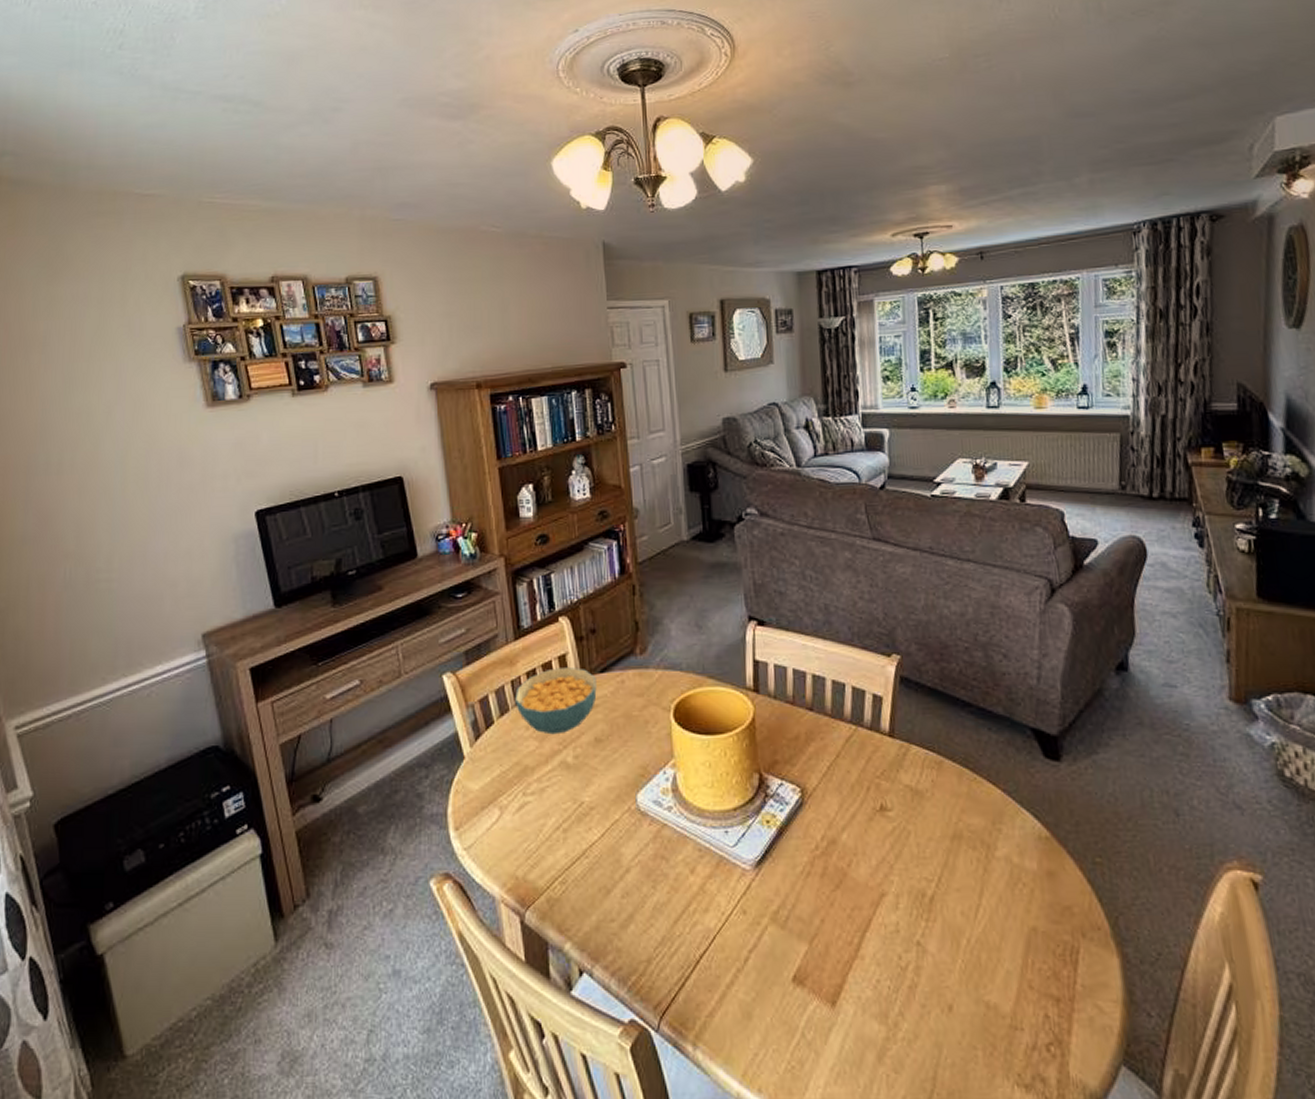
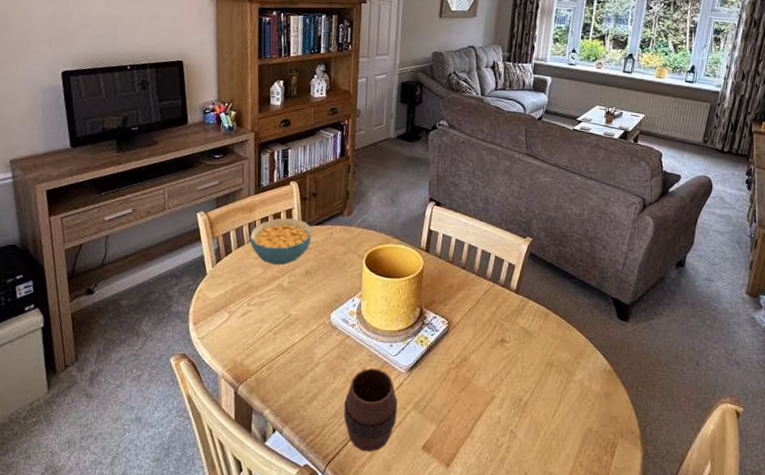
cup: none [673,868,749,993] -> present [343,368,398,452]

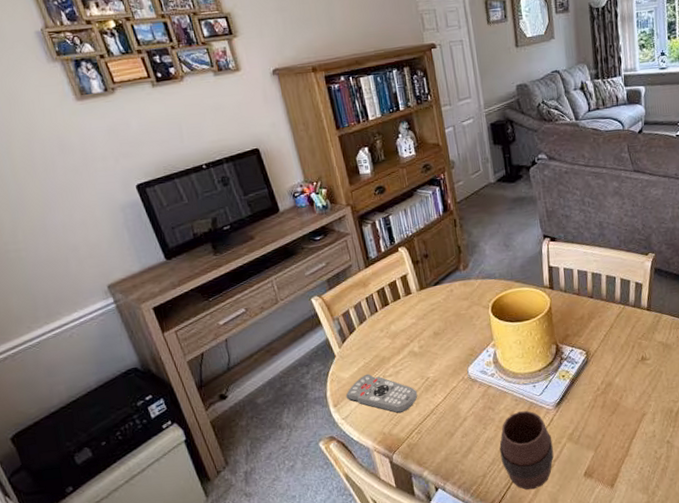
remote control: none [207,298,277,345] -> present [345,374,418,414]
cereal bowl: present [250,218,313,265] -> none [370,283,433,334]

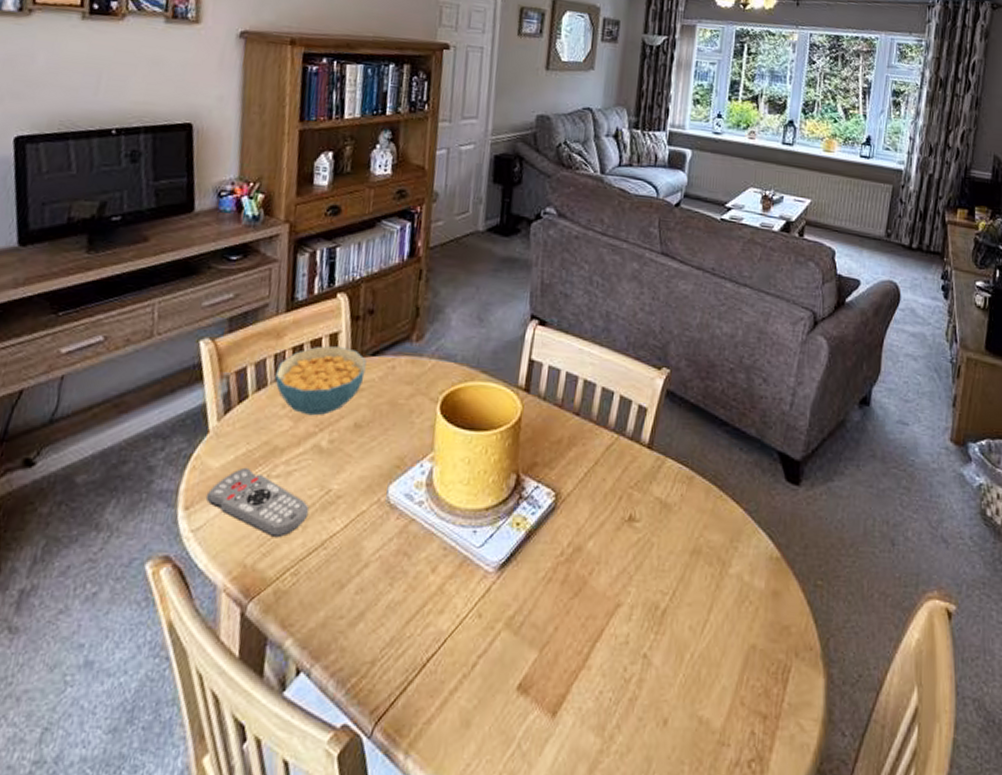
cereal bowl: none [370,283,433,334] -> present [275,345,367,416]
cup: present [499,410,554,490] -> none [402,567,483,699]

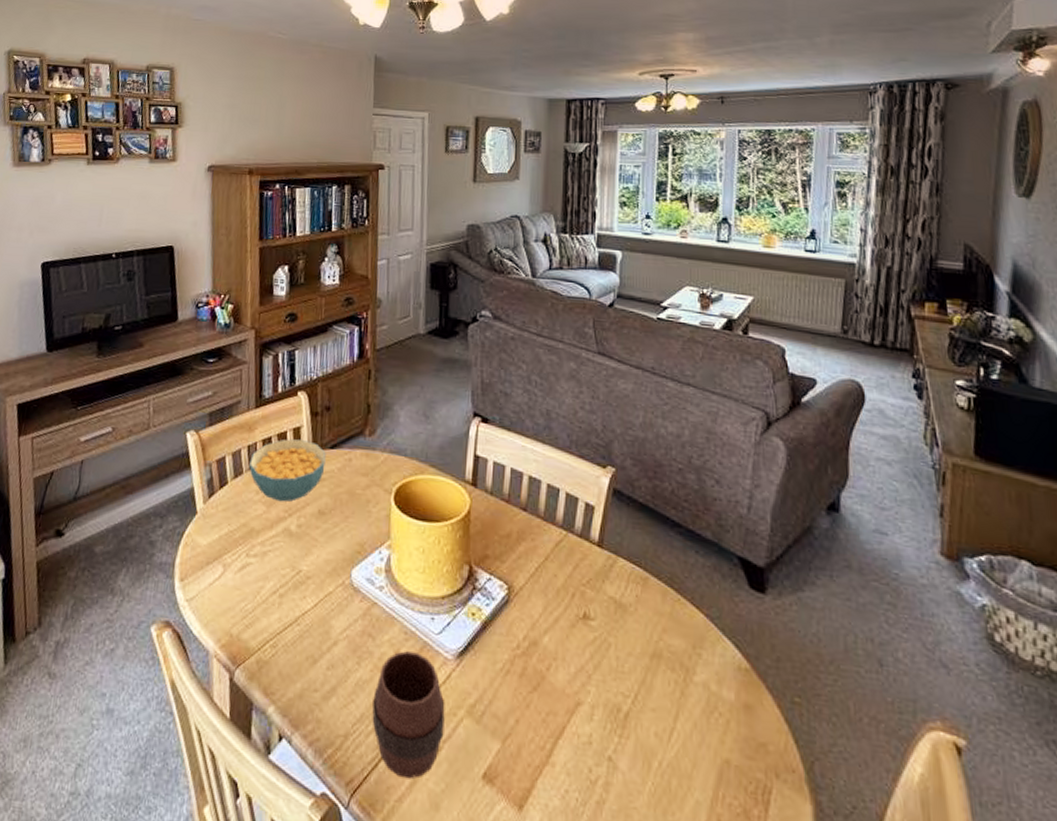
remote control: present [205,467,310,538] -> none [196,546,283,612]
cup: none [402,567,483,699] -> present [372,651,445,779]

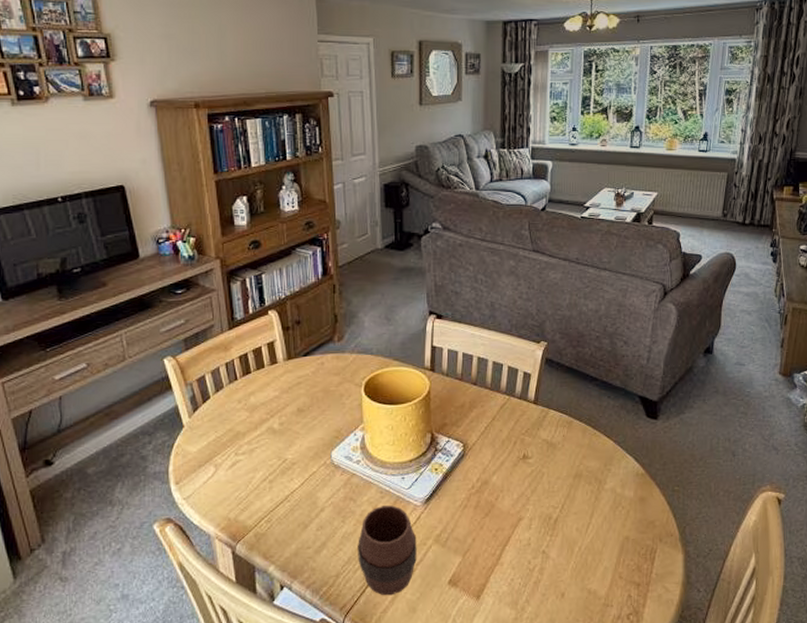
cereal bowl: present [249,438,326,502] -> none [229,351,300,407]

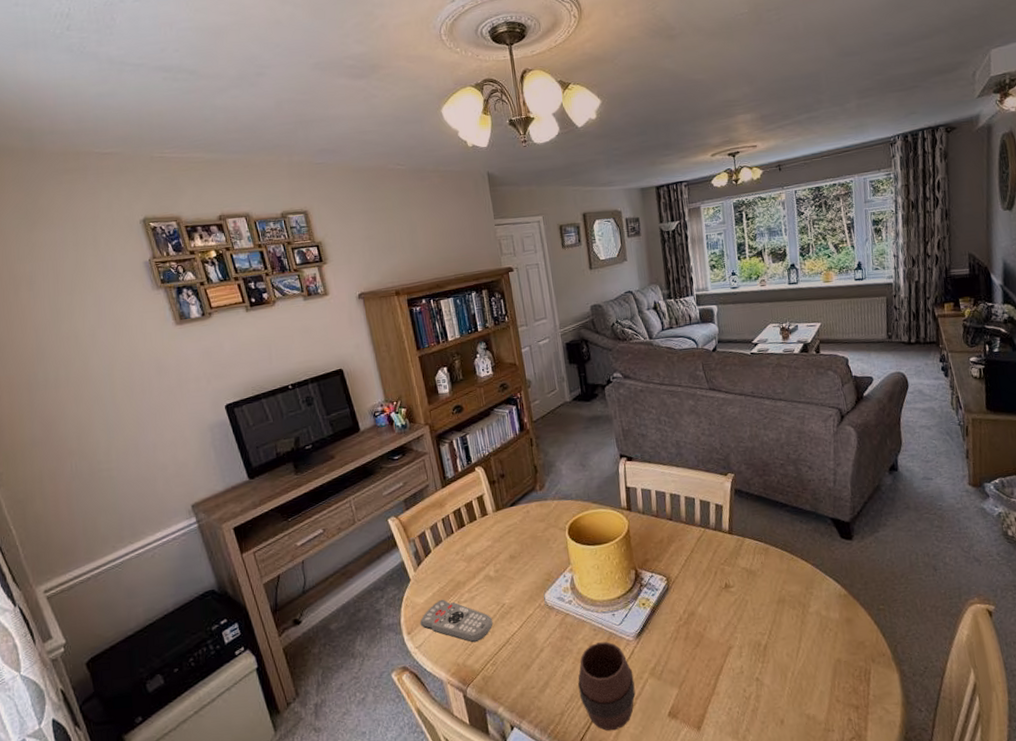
remote control: none [190,449,272,498] -> present [420,599,493,643]

